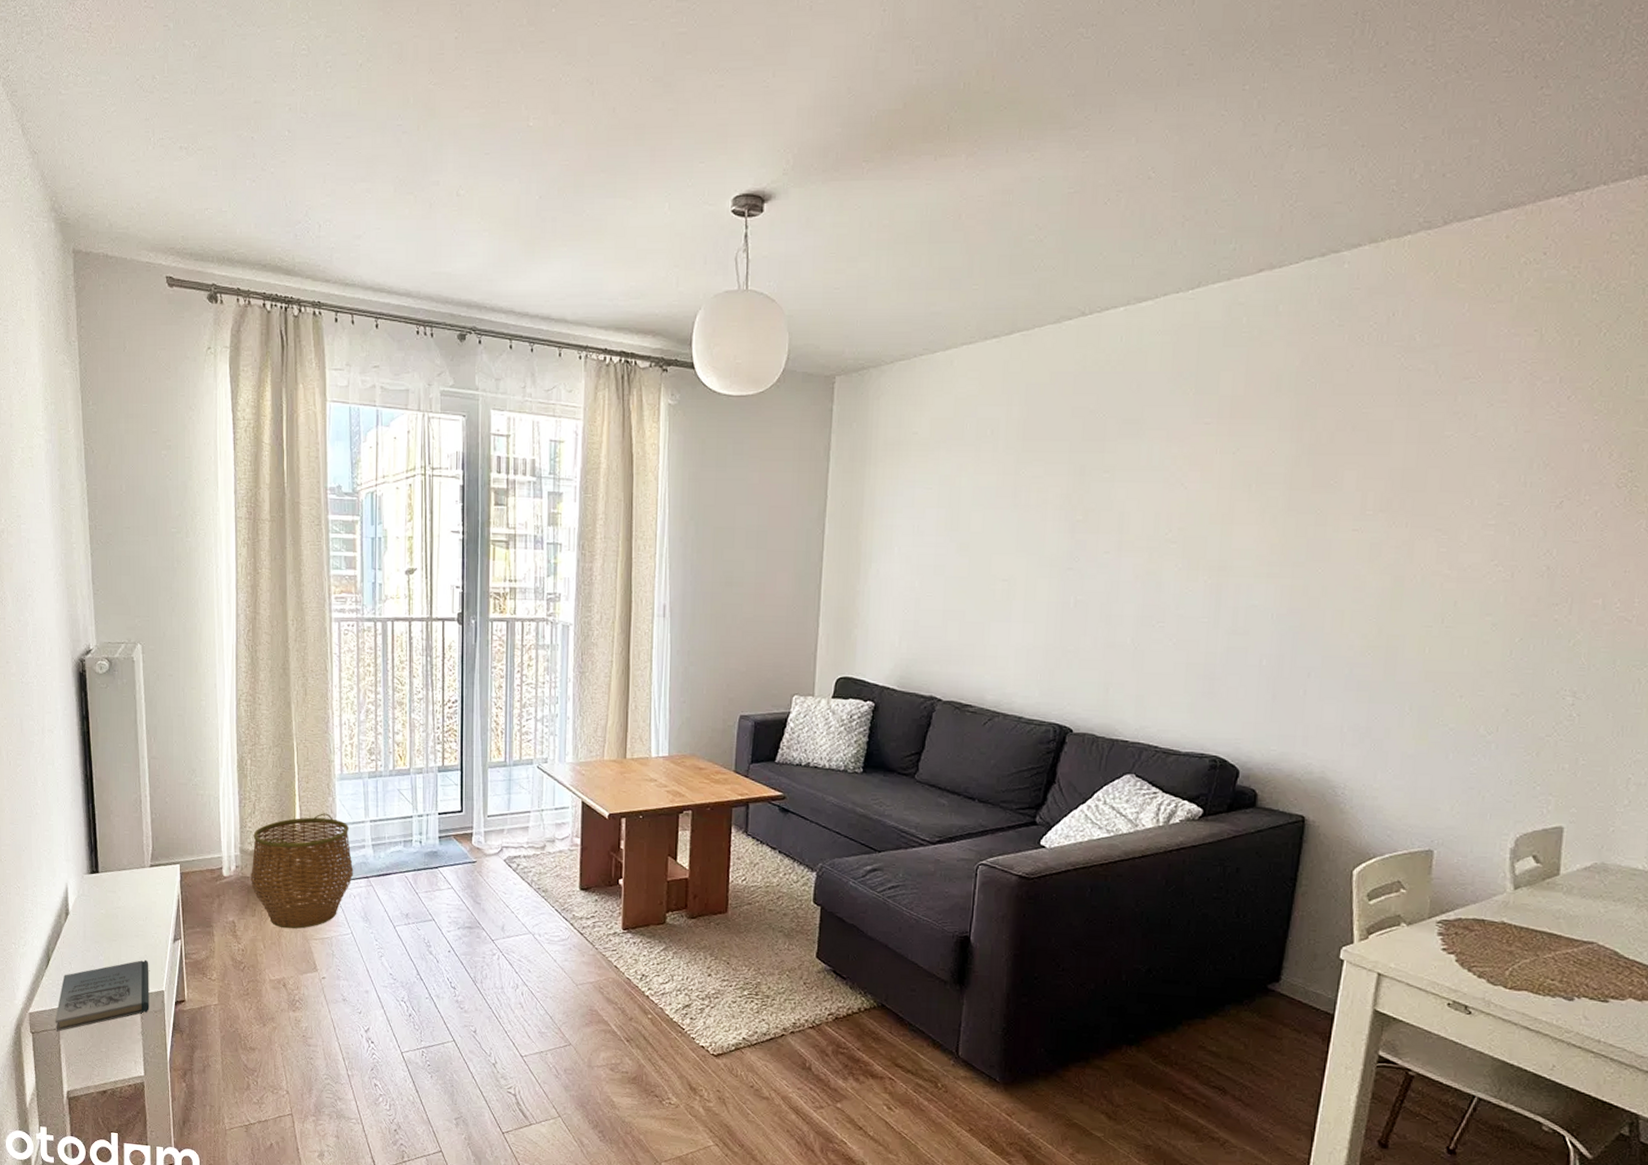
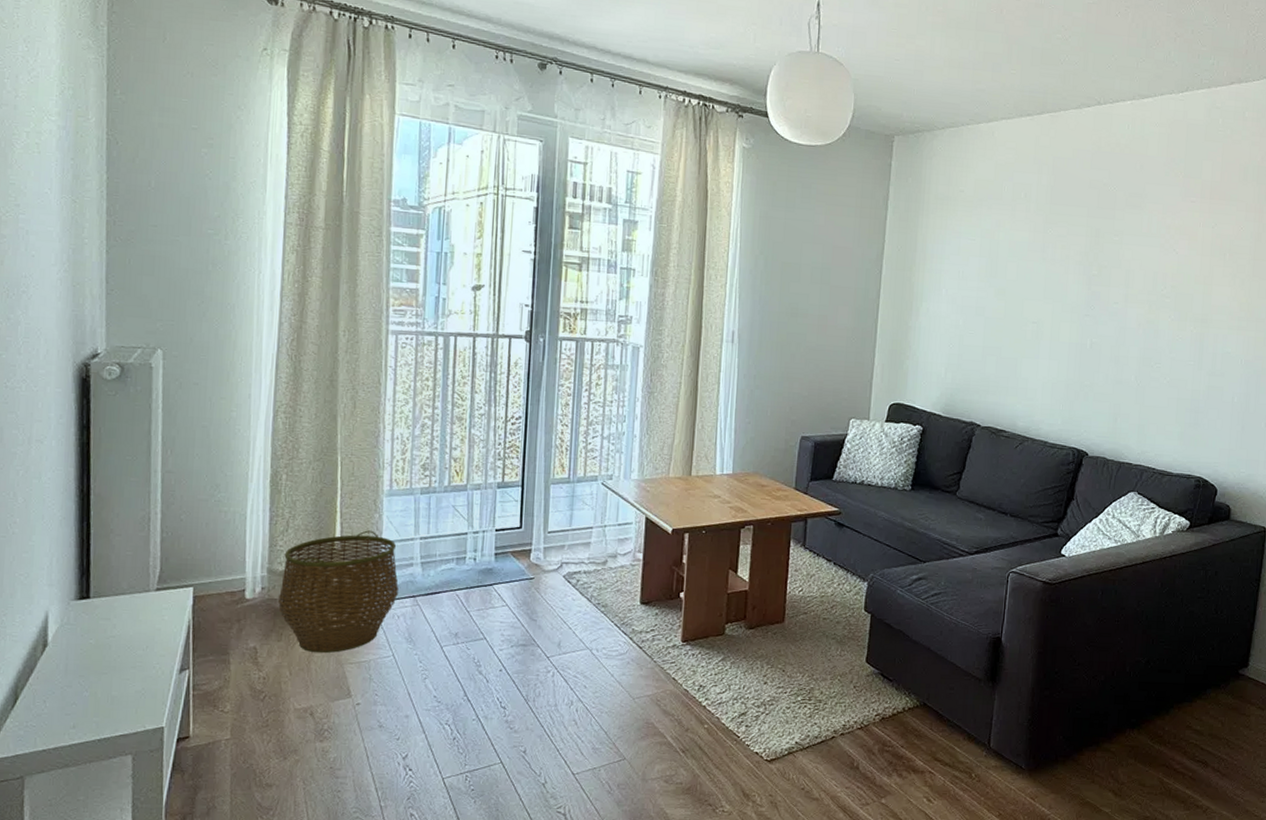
book: present [54,959,150,1032] -> none [18,693,147,781]

